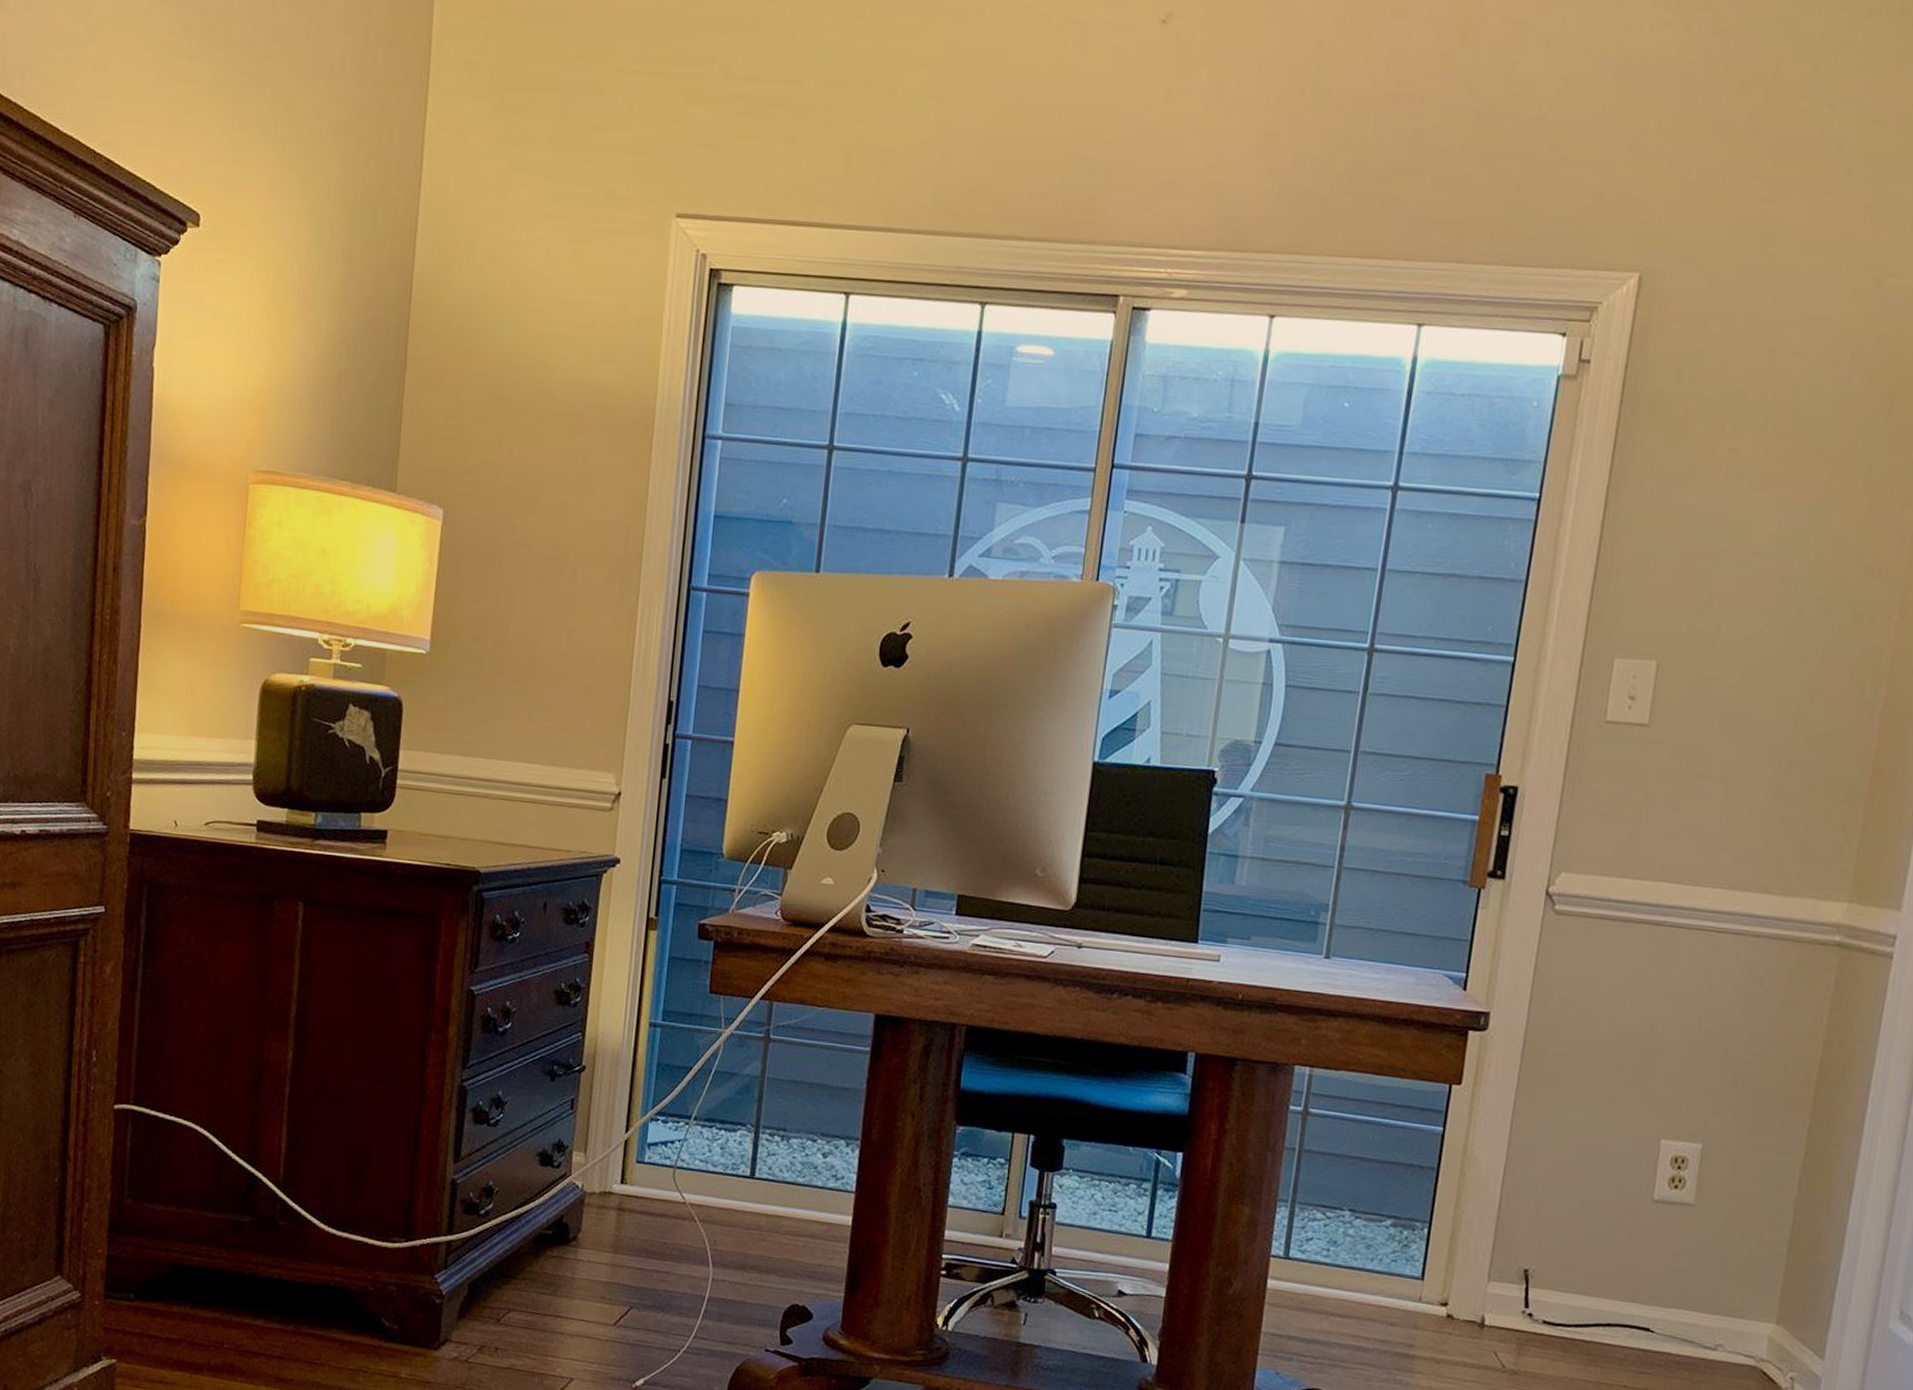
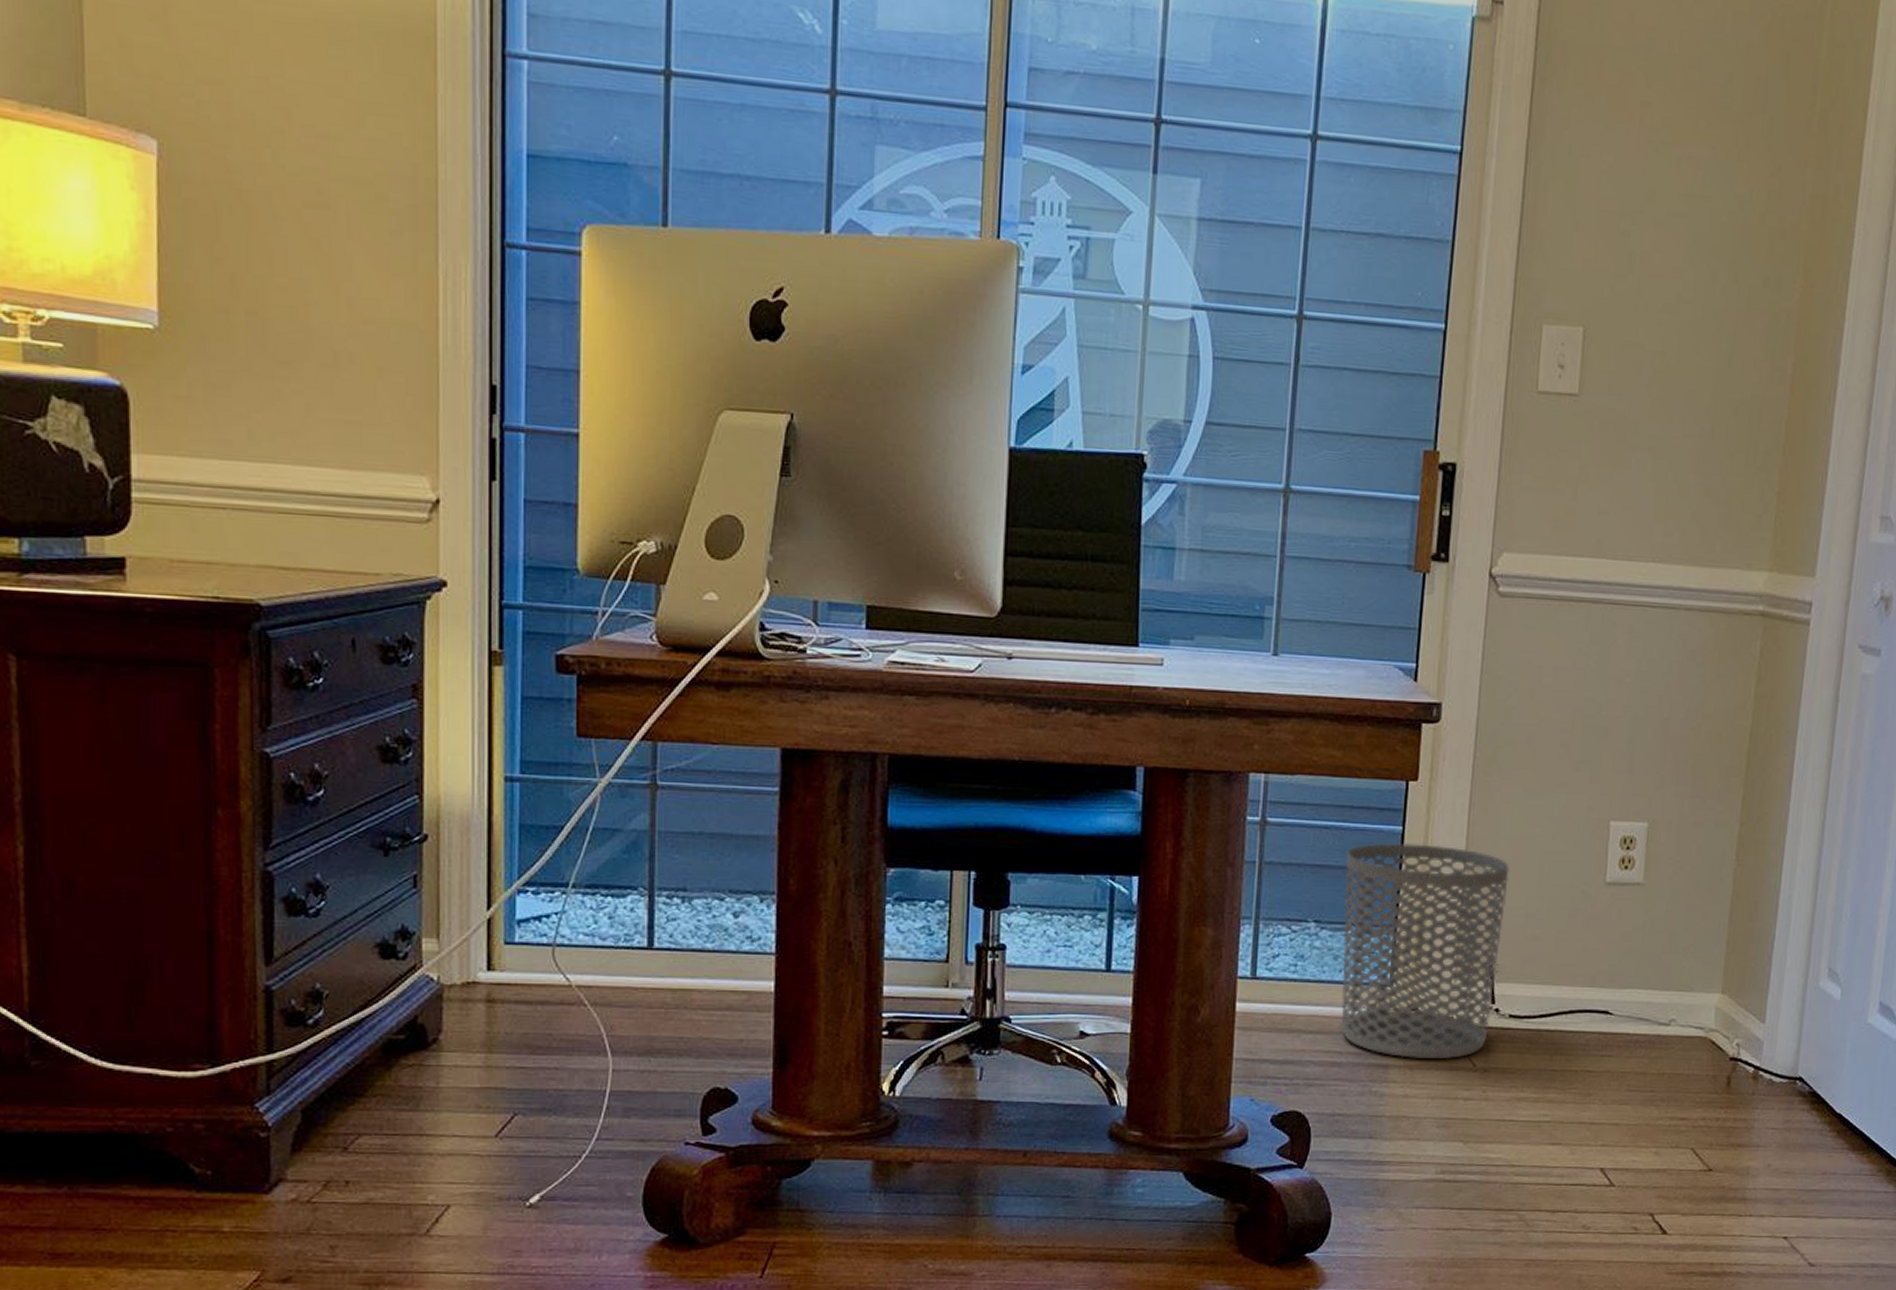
waste bin: none [1370,1141,1551,1358] -> present [1341,843,1509,1060]

